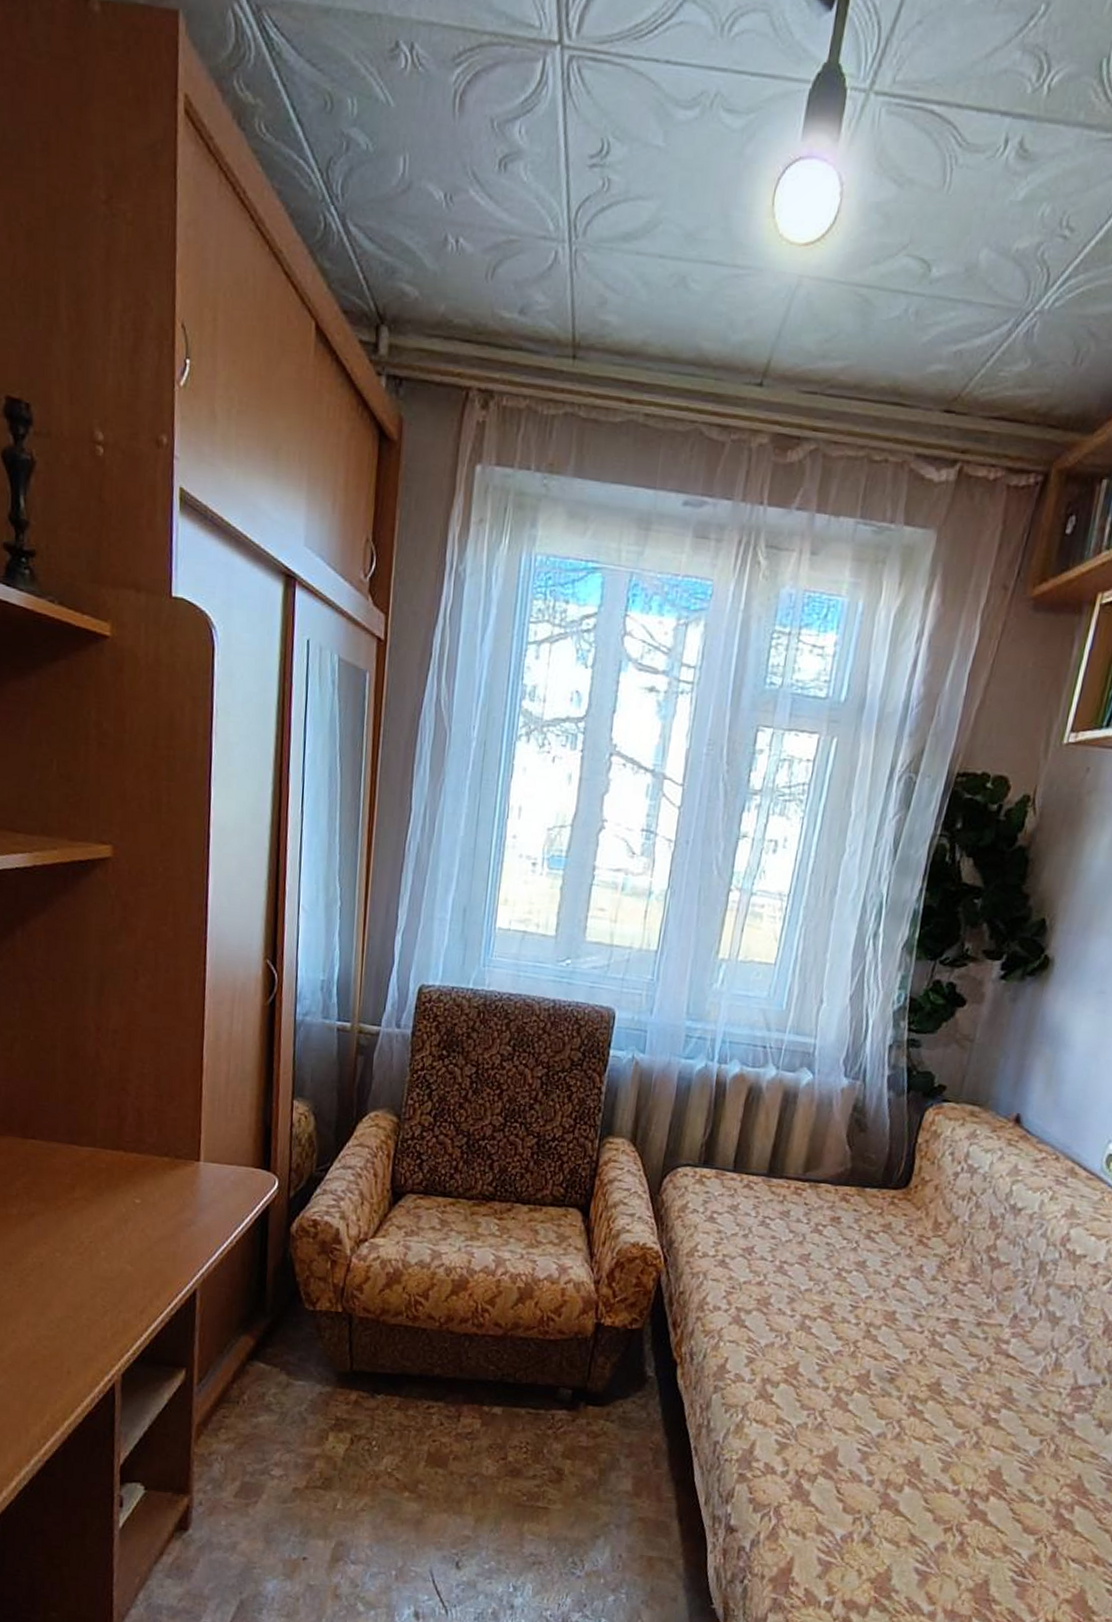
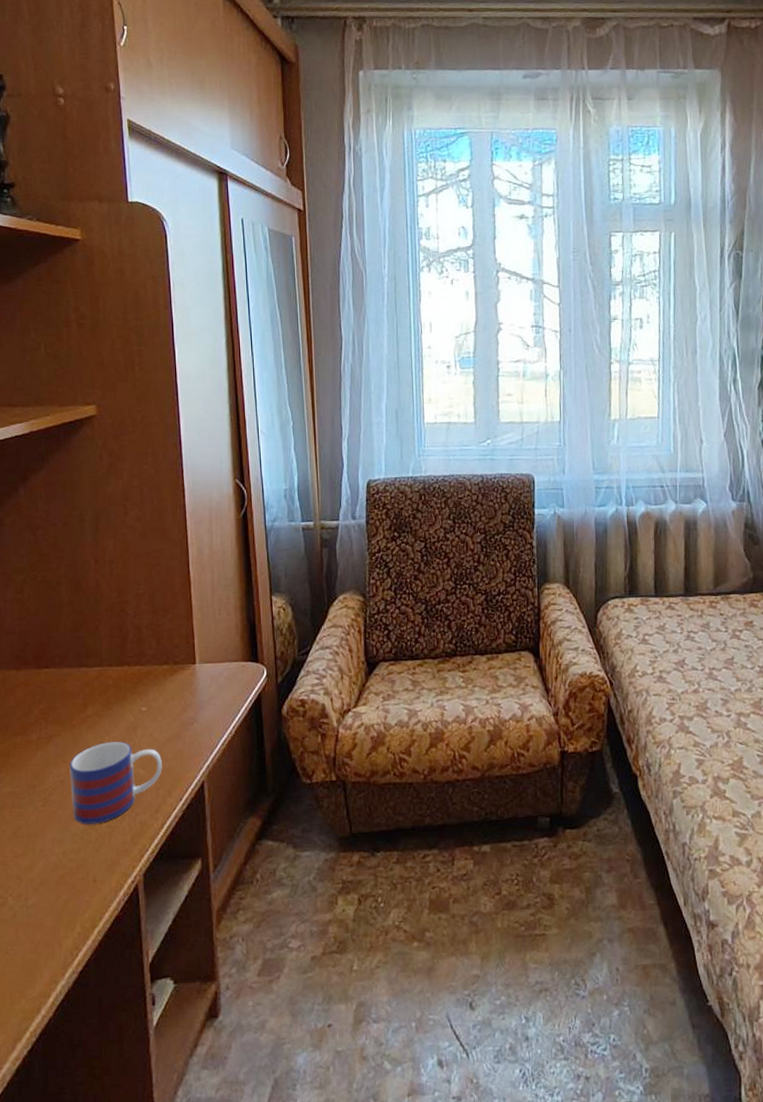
mug: none [50,1230,153,1315] -> present [69,741,162,825]

